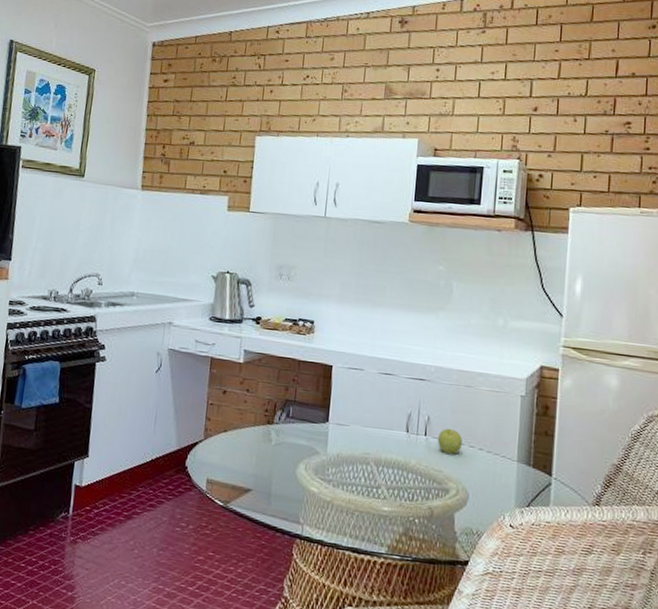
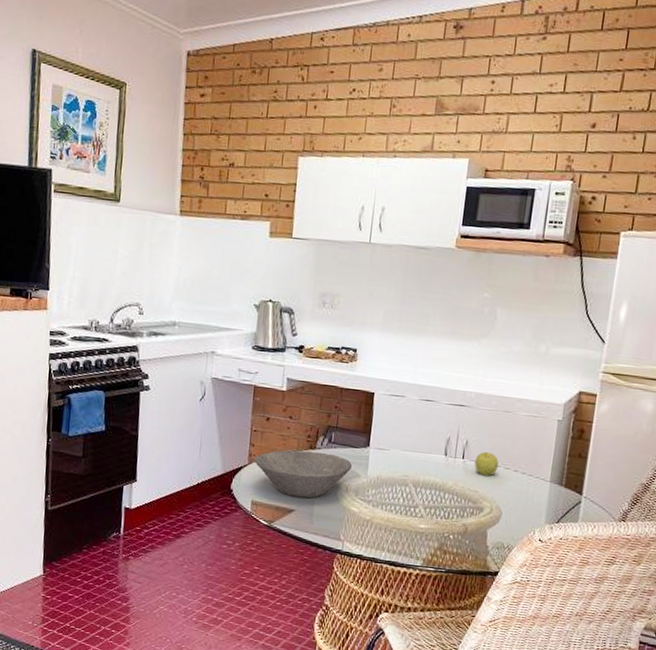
bowl: none [210,425,312,477] -> present [254,450,353,499]

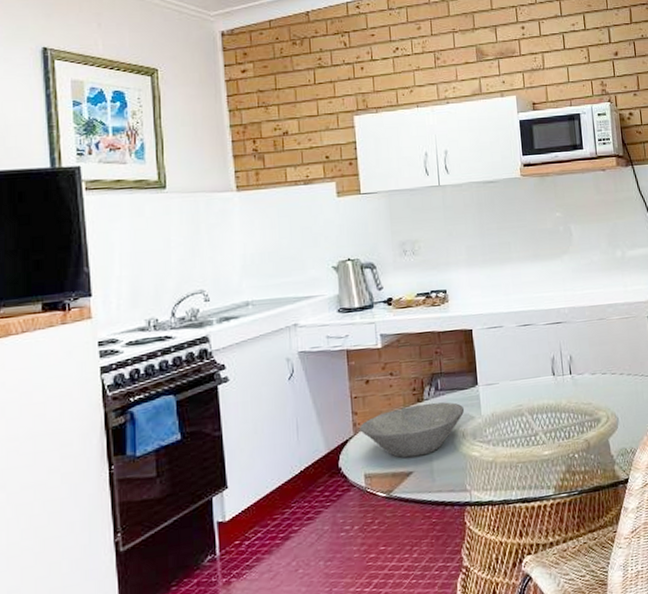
apple: present [474,451,499,477] -> none [581,361,605,387]

